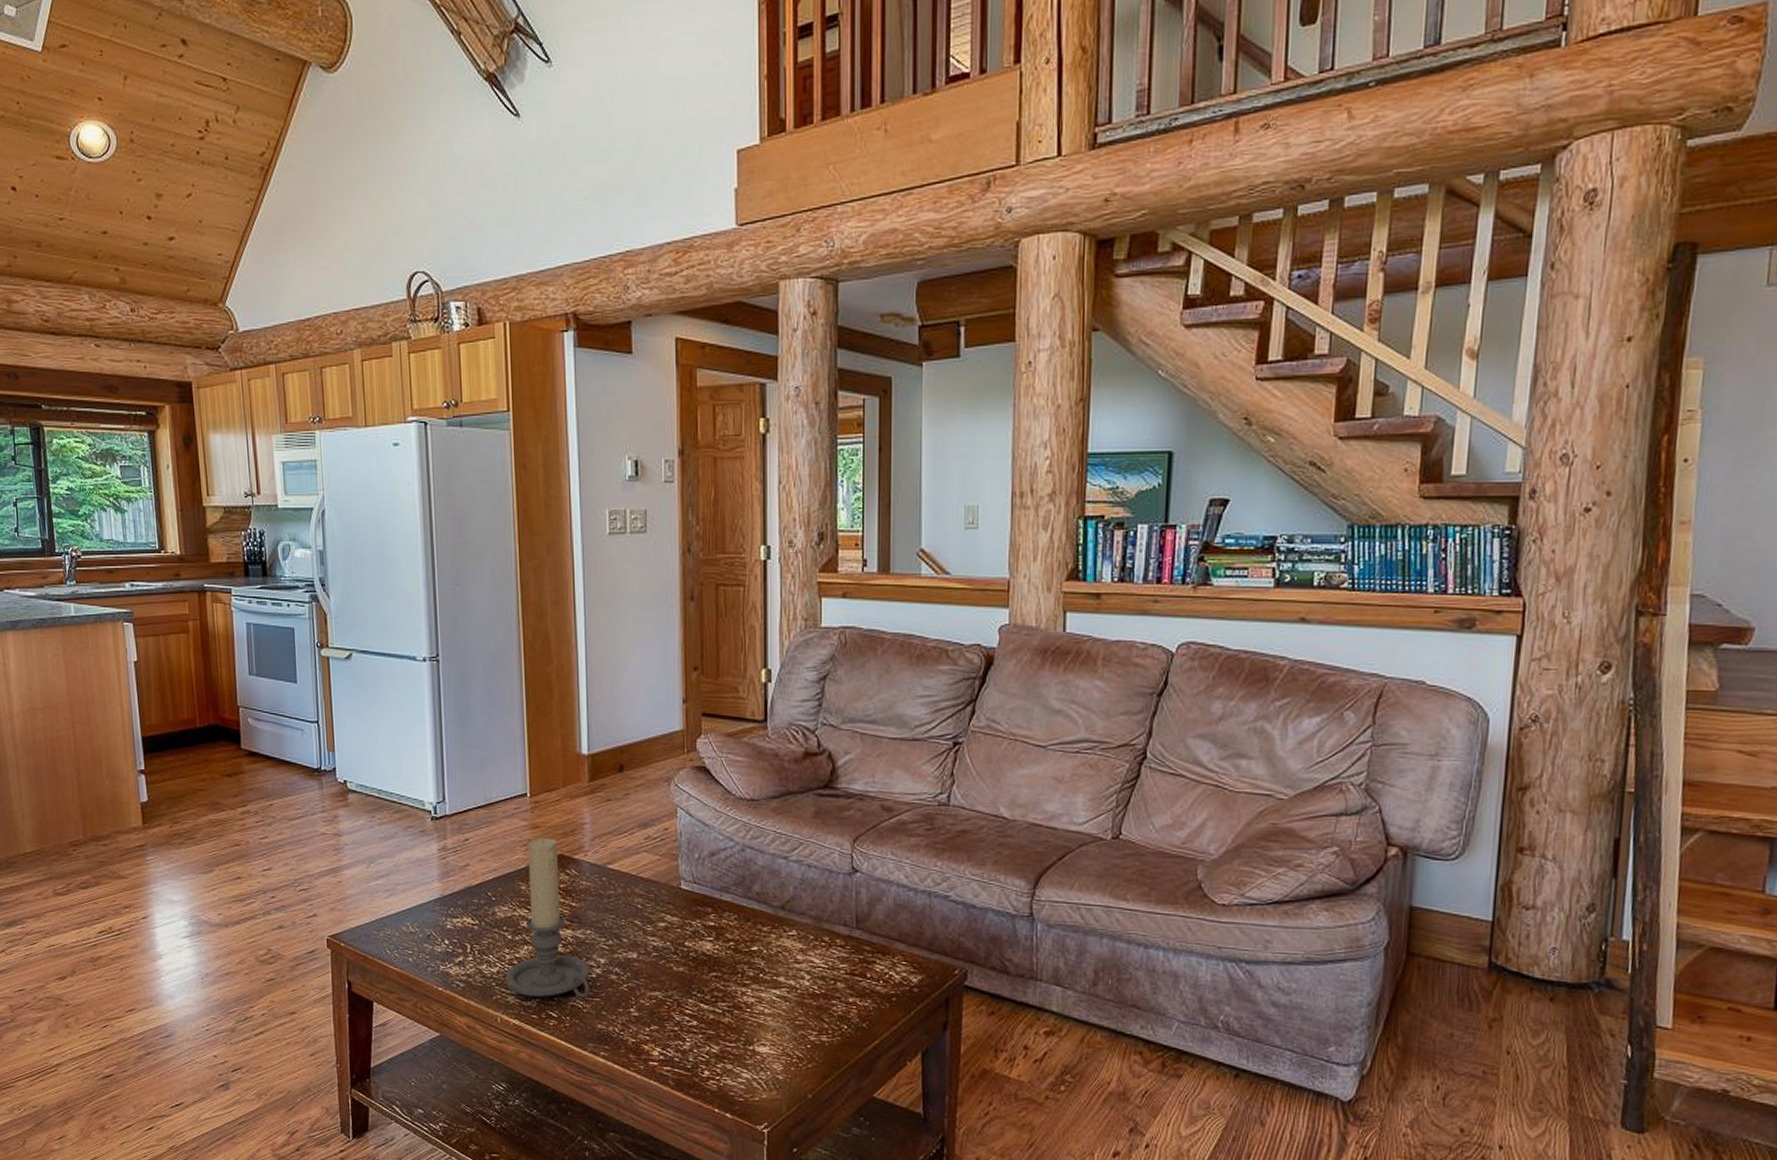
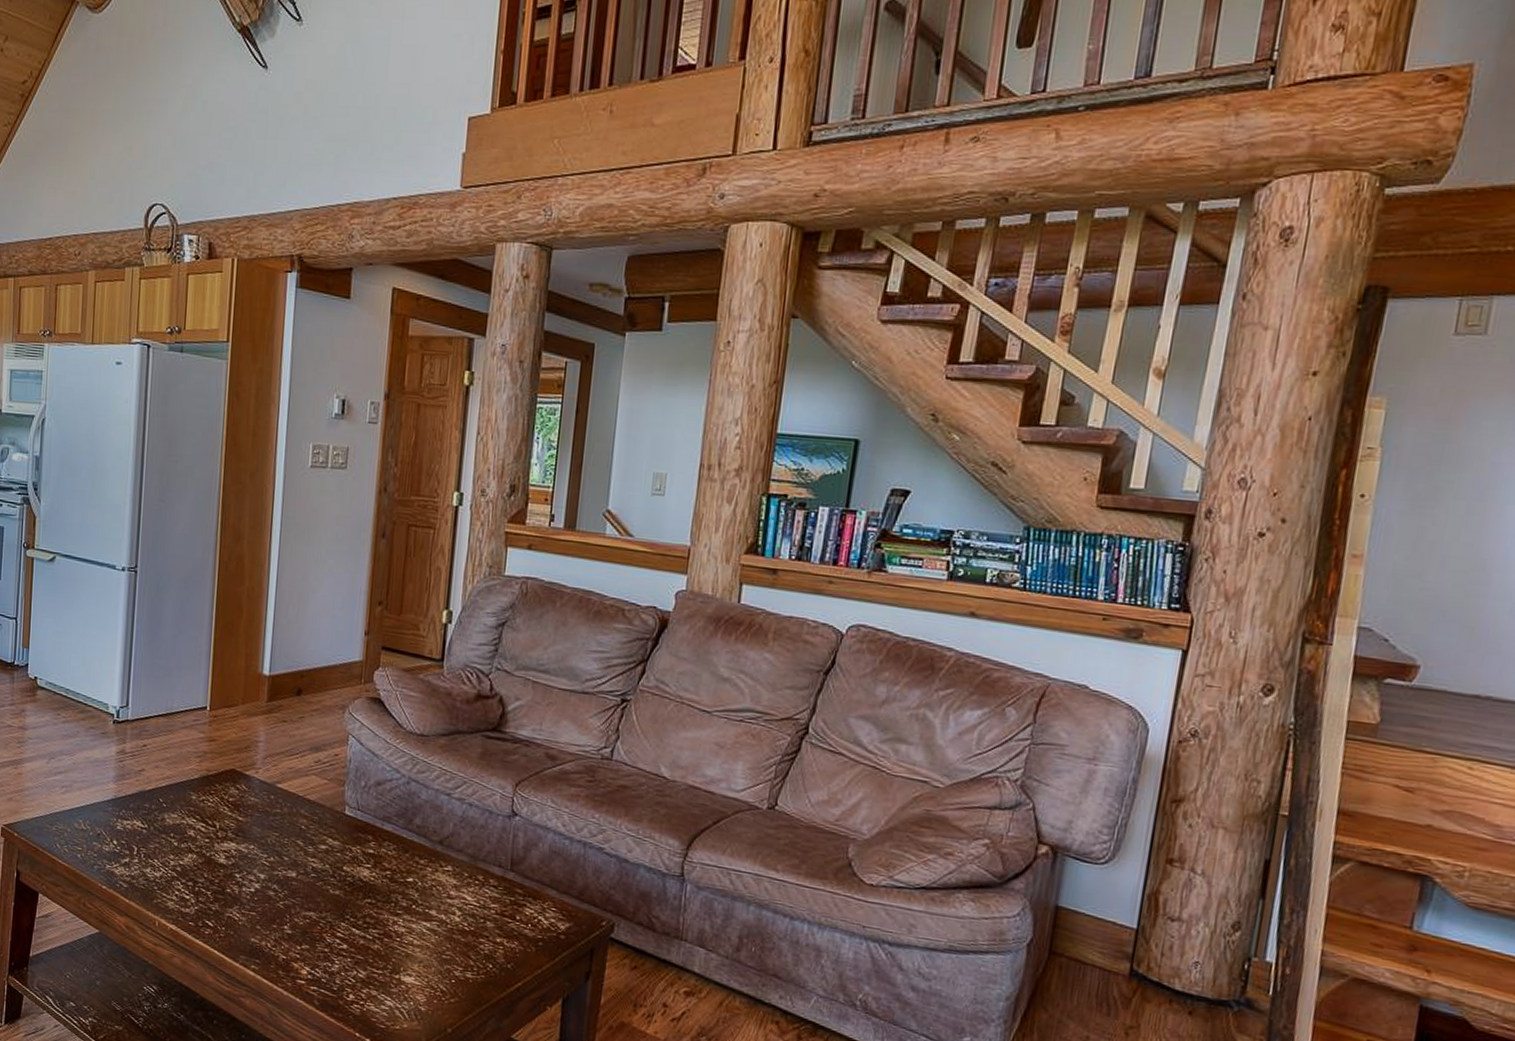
candle holder: present [505,837,590,998] -> none [167,751,249,911]

